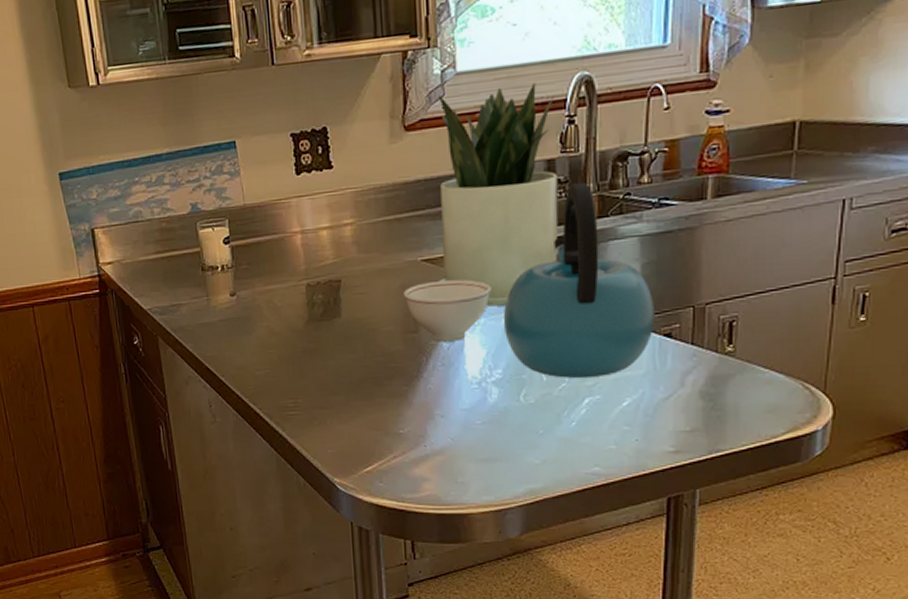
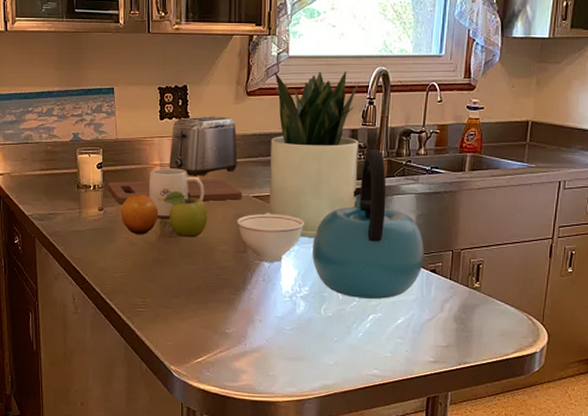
cutting board: none [238,242,409,286] -> present [108,178,243,205]
fruit: none [257,269,304,322] -> present [120,193,159,235]
mug: none [288,234,360,300] -> present [148,168,205,219]
fruit: none [309,262,367,320] -> present [164,191,208,238]
toaster: none [311,161,399,243] -> present [169,116,238,177]

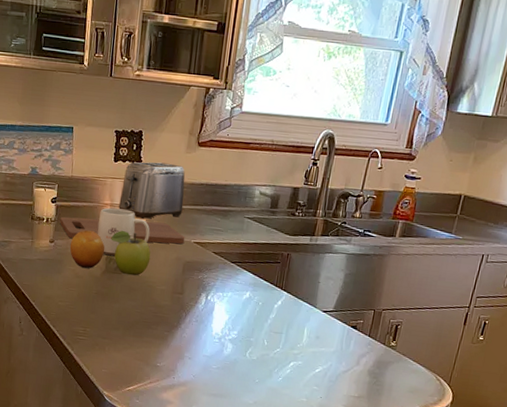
bowl: present [237,213,305,262] -> none [177,259,240,306]
planter: present [264,71,361,238] -> none [203,124,307,286]
kettle: present [312,149,425,299] -> none [243,208,349,349]

